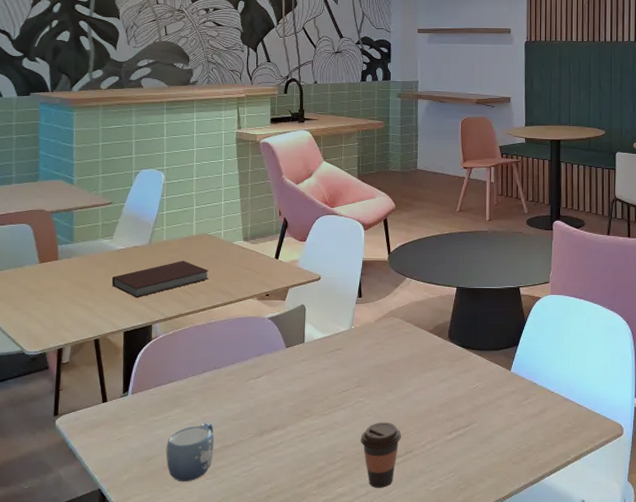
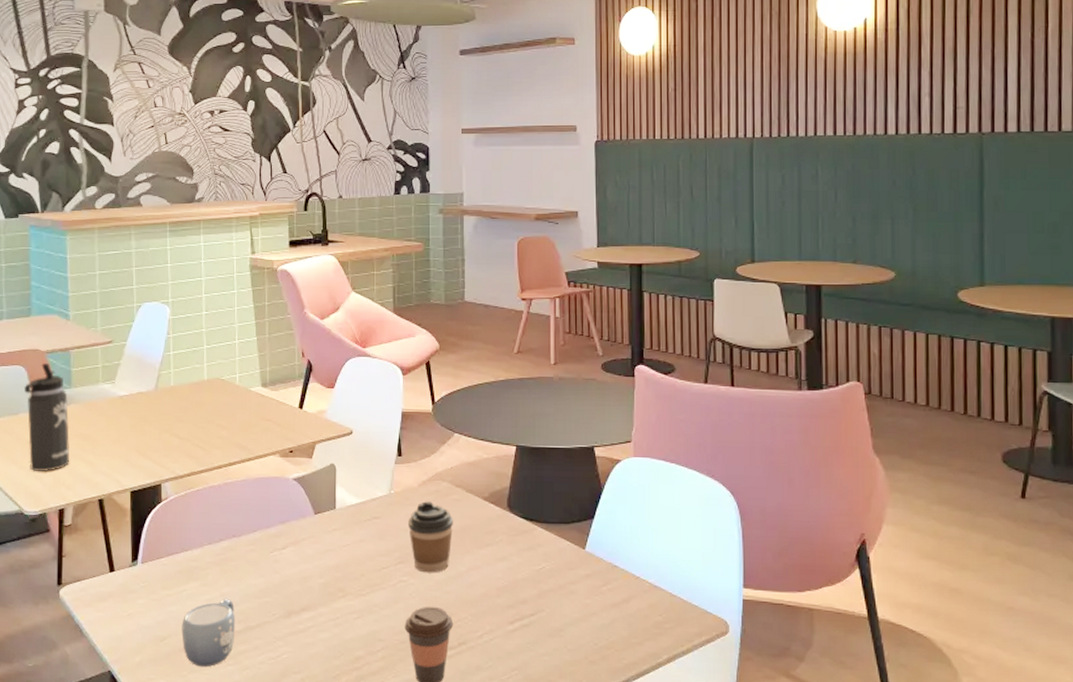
thermos bottle: none [29,222,70,317] -> present [23,363,70,473]
notebook: present [112,261,209,298] -> none [116,410,224,453]
coffee cup: none [365,335,403,394] -> present [407,501,453,573]

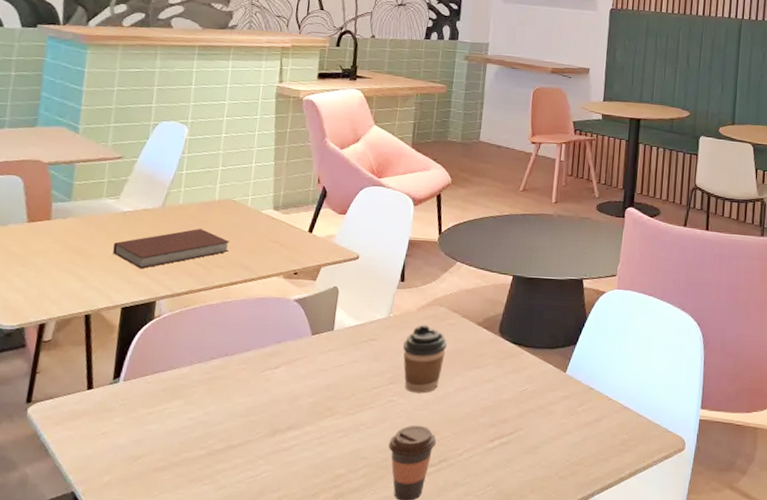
thermos bottle: present [23,363,70,473] -> none [12,175,66,286]
notebook: none [116,410,224,453] -> present [113,229,230,269]
mug: present [181,598,236,668] -> none [157,416,218,487]

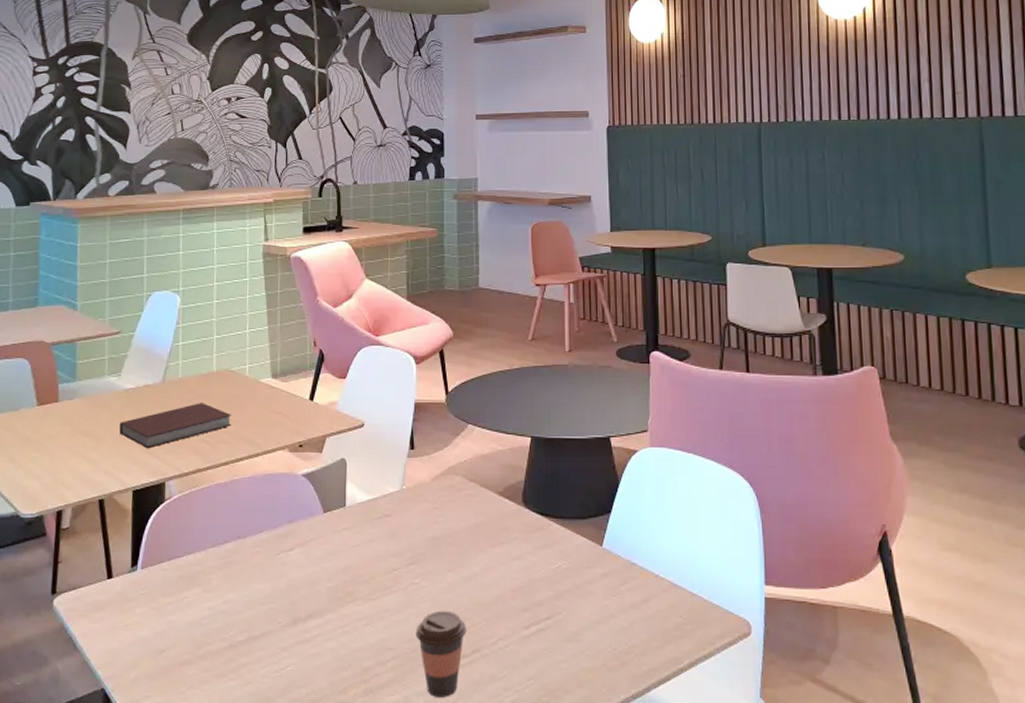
coffee cup: present [402,325,447,394] -> none [419,497,467,574]

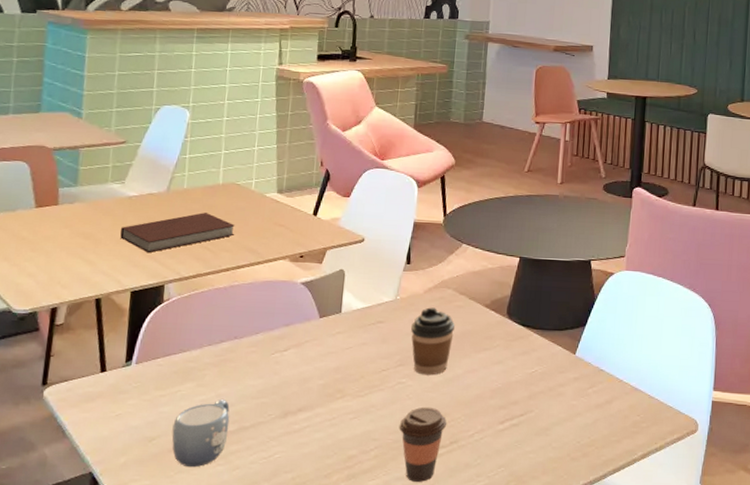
mug: none [181,605,239,683] -> present [172,398,230,468]
coffee cup: none [419,497,467,574] -> present [410,307,455,376]

